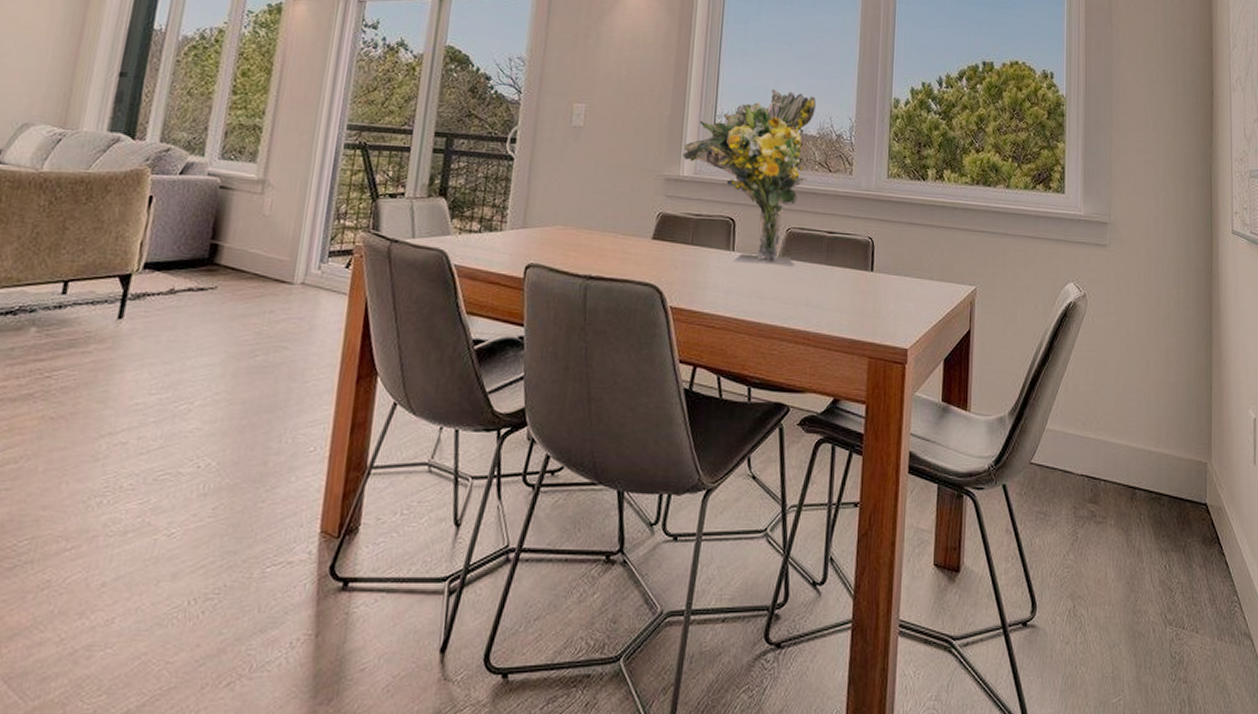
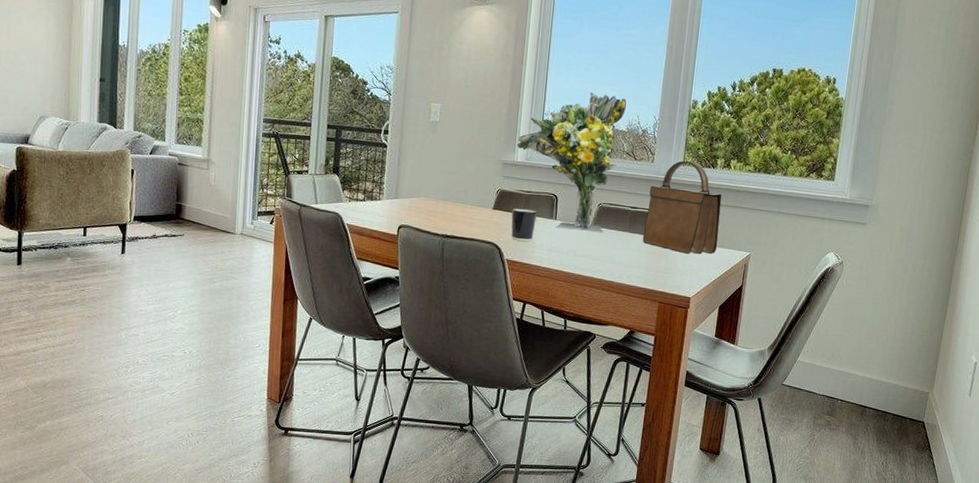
mug: none [676,237,709,281] -> present [511,208,537,242]
handbag: none [843,172,937,291] -> present [642,161,722,255]

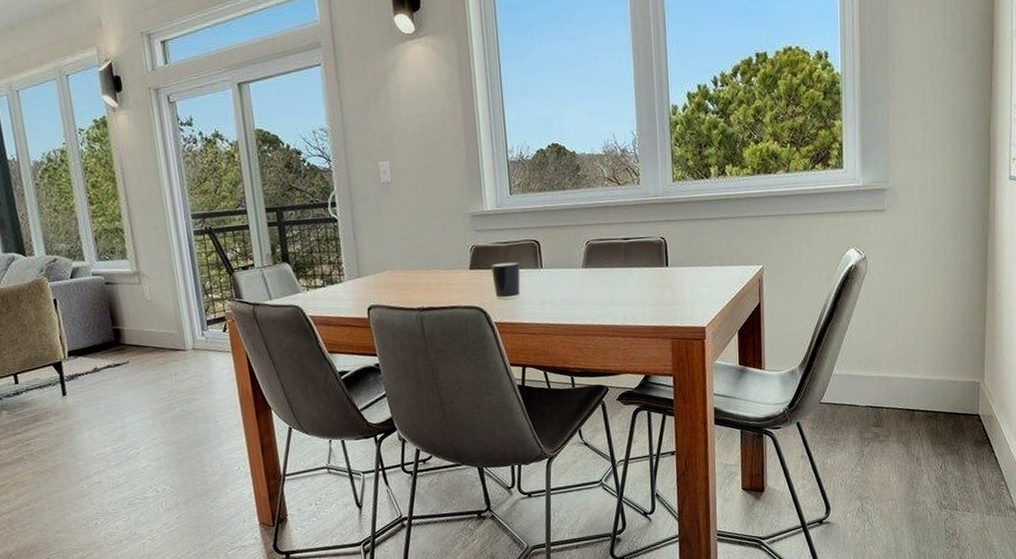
bouquet: present [517,91,627,233] -> none [483,116,599,278]
handbag: present [642,161,722,255] -> none [640,175,726,280]

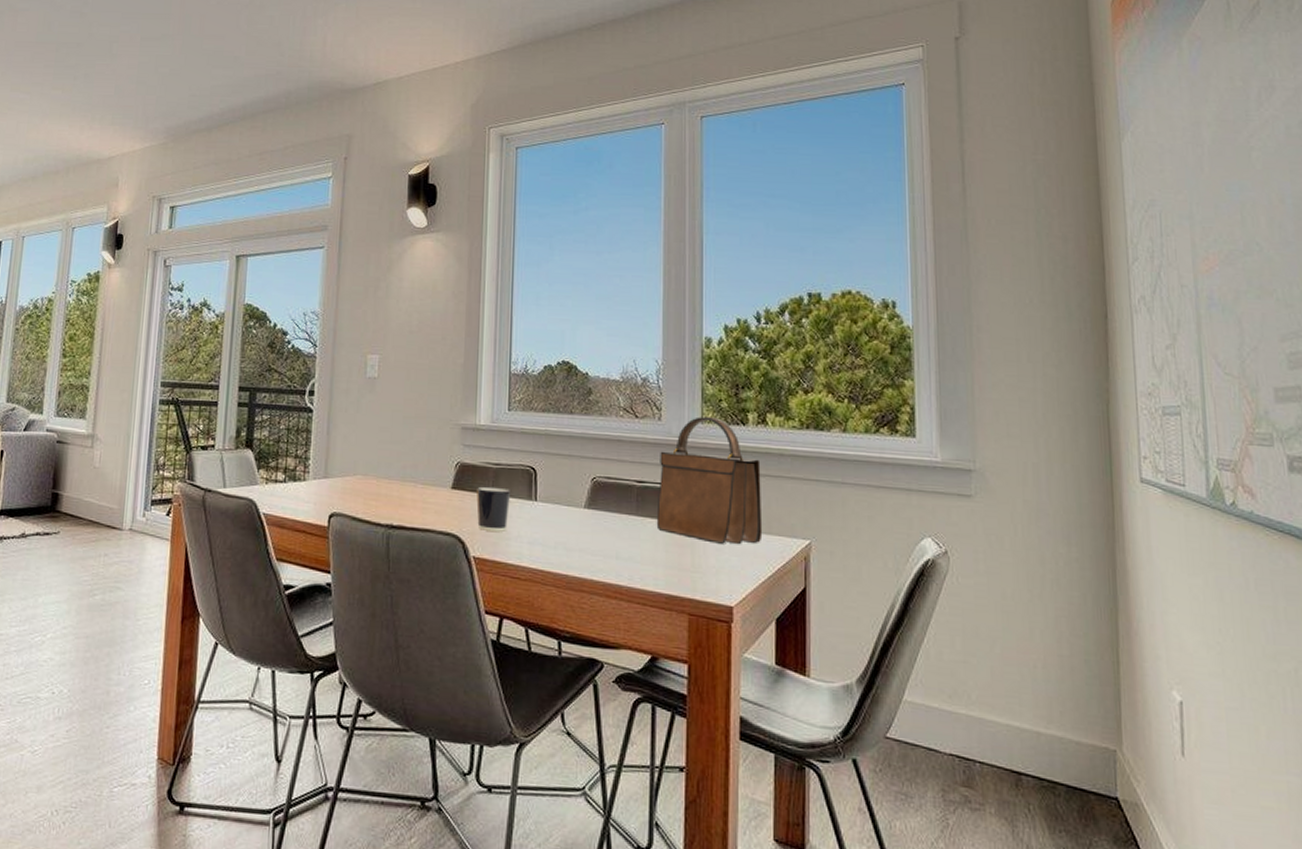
handbag: none [640,175,726,280] -> present [656,417,763,545]

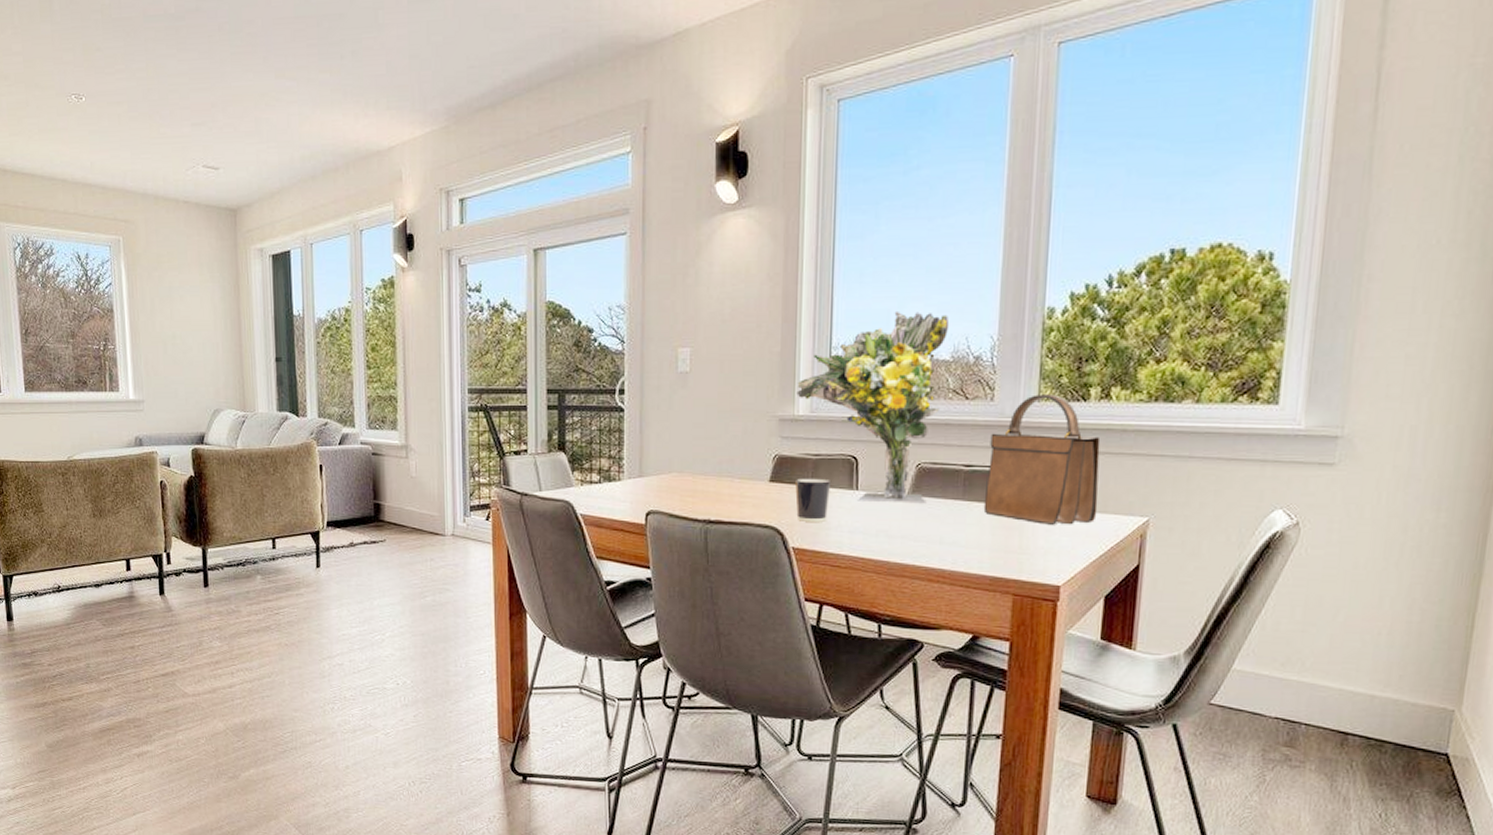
bouquet: none [478,332,618,518] -> present [797,310,950,504]

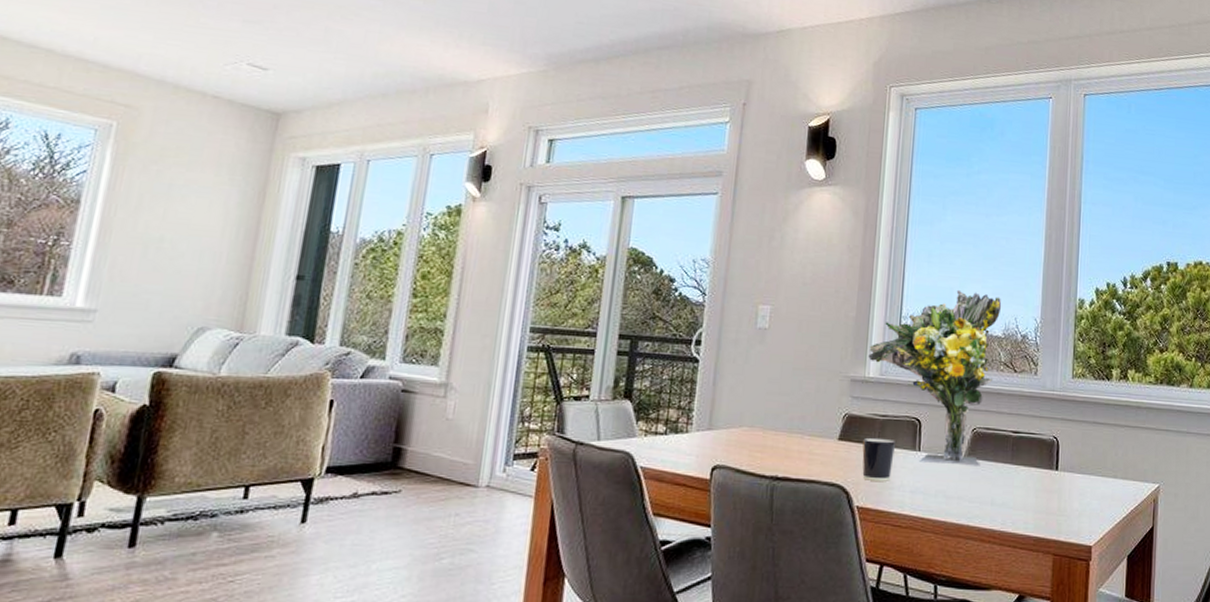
handbag: present [983,394,1101,525] -> none [1028,372,1121,490]

